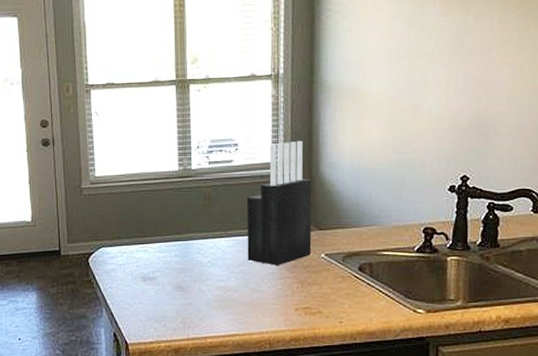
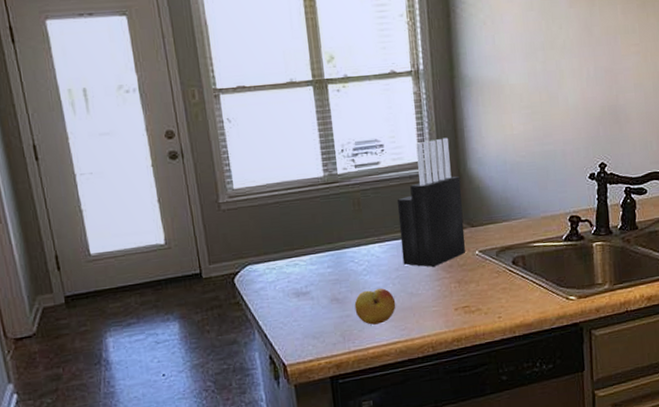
fruit: none [197,281,237,315] -> present [354,288,396,325]

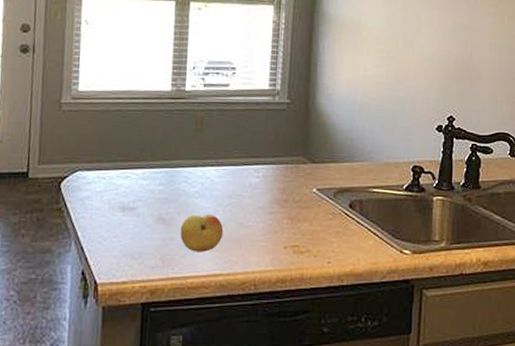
knife block: present [397,137,466,268] -> none [237,69,308,200]

